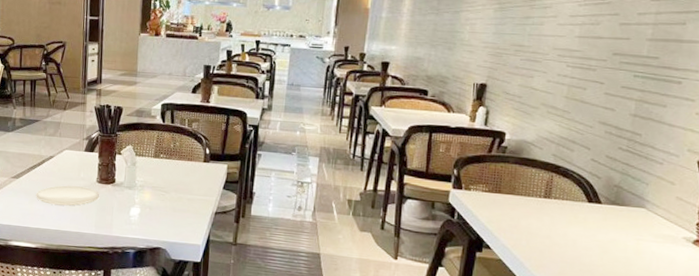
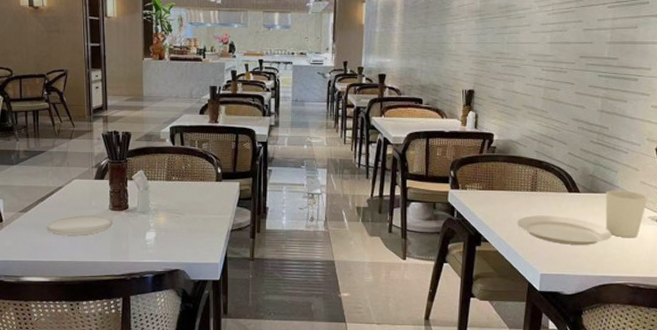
plate: none [525,224,637,263] -> present [516,215,612,245]
dixie cup: none [629,204,684,259] -> present [605,190,648,238]

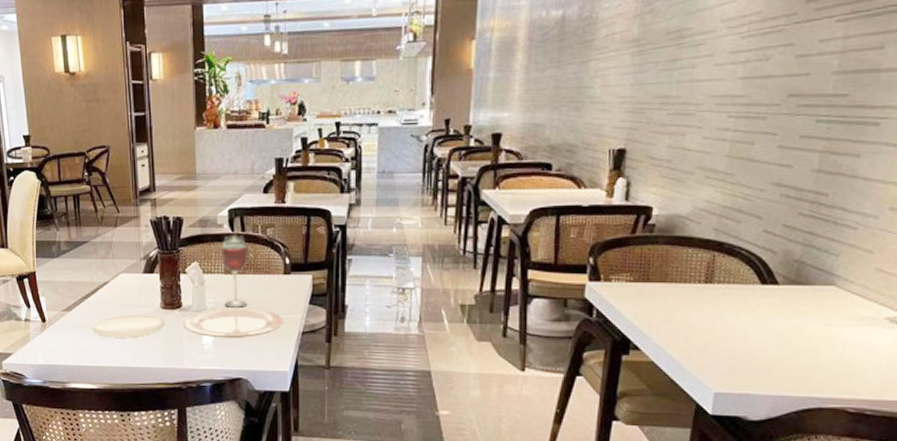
plate: none [130,209,215,236] -> present [184,307,284,339]
wineglass: none [163,147,187,209] -> present [220,234,249,308]
plate: present [516,215,612,245] -> none [682,315,826,355]
dixie cup: present [605,190,648,238] -> none [815,281,886,347]

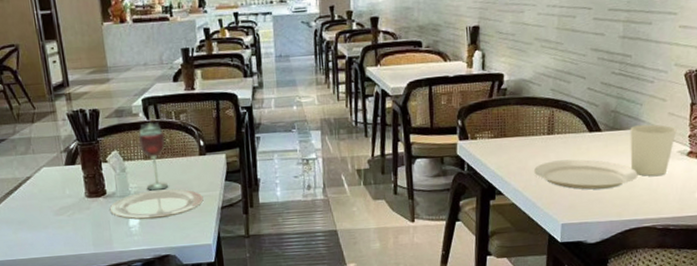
plate: present [92,315,166,338] -> none [19,204,92,230]
plate: none [682,315,826,355] -> present [533,159,638,190]
dixie cup: none [815,281,886,347] -> present [630,124,677,177]

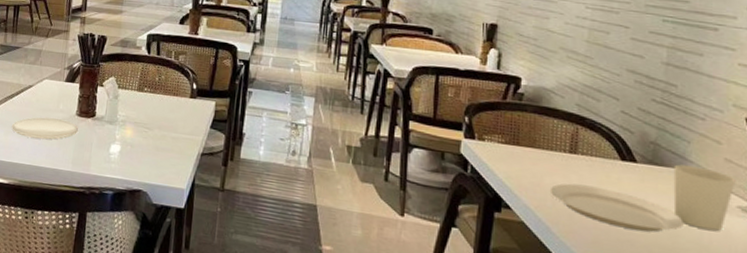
plate: none [19,204,92,230] -> present [12,117,79,140]
plate: present [109,188,204,220] -> none [95,121,186,152]
wineglass: present [138,121,168,191] -> none [134,56,161,124]

